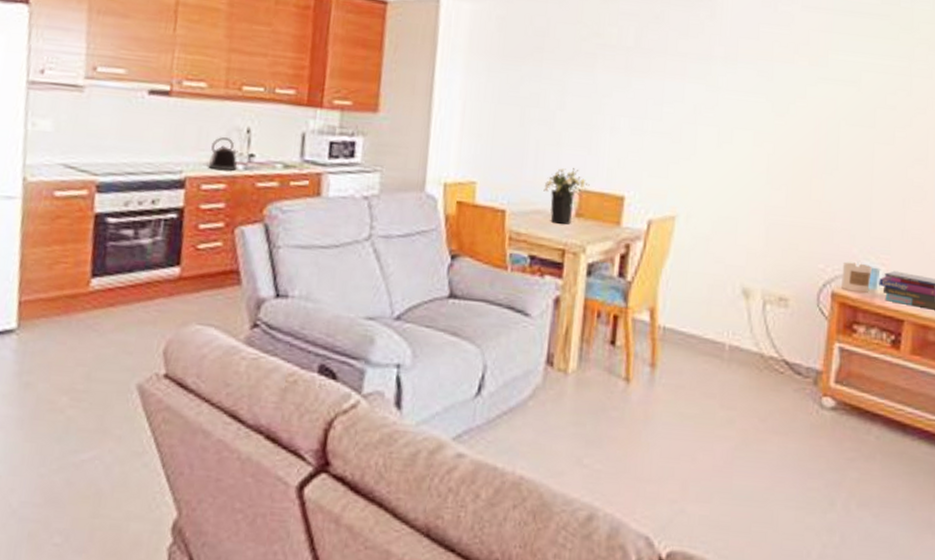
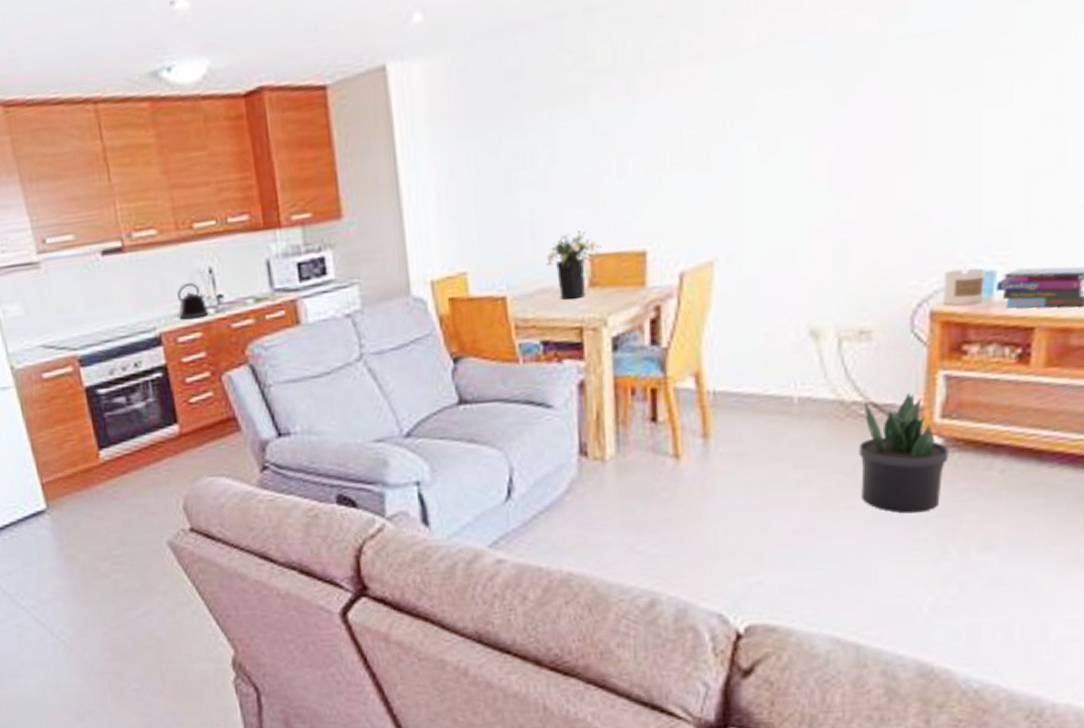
planter: none [771,357,839,465] -> present [859,393,949,514]

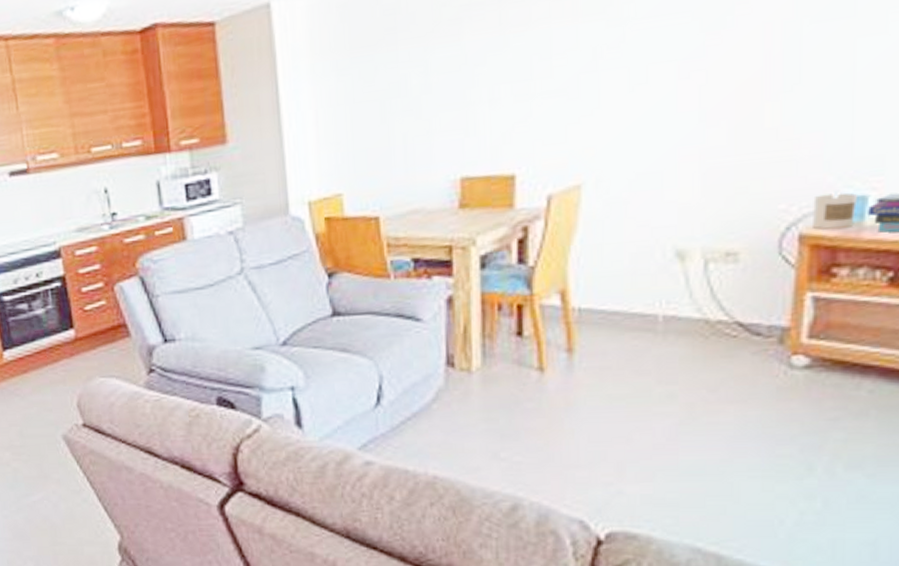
kettle: present [177,283,209,321] -> none [76,202,104,236]
flower arrangement: present [546,231,602,300] -> none [418,155,472,221]
planter: present [859,393,949,514] -> none [723,313,816,430]

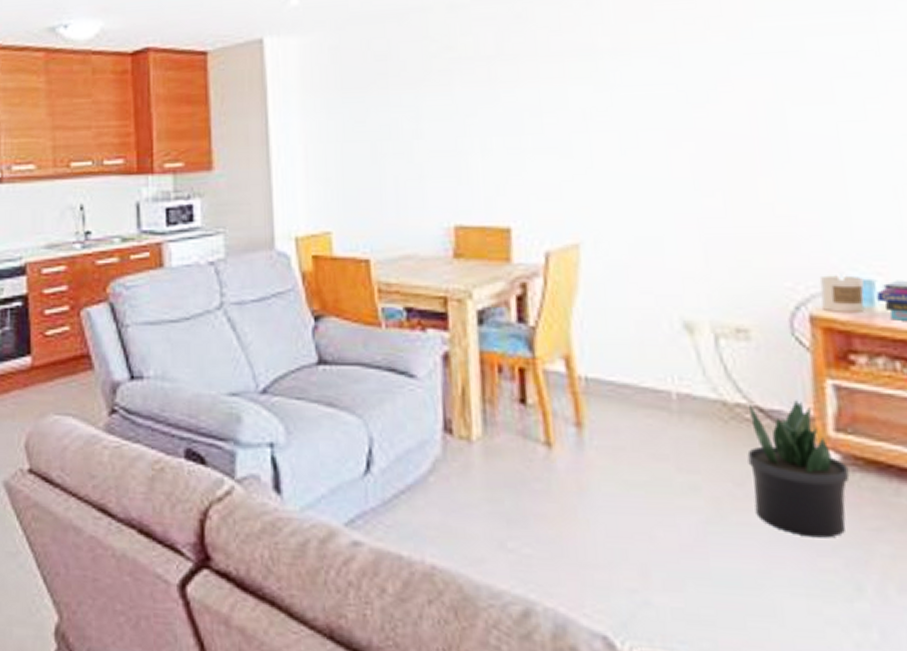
planter: none [723,313,816,430] -> present [747,400,850,538]

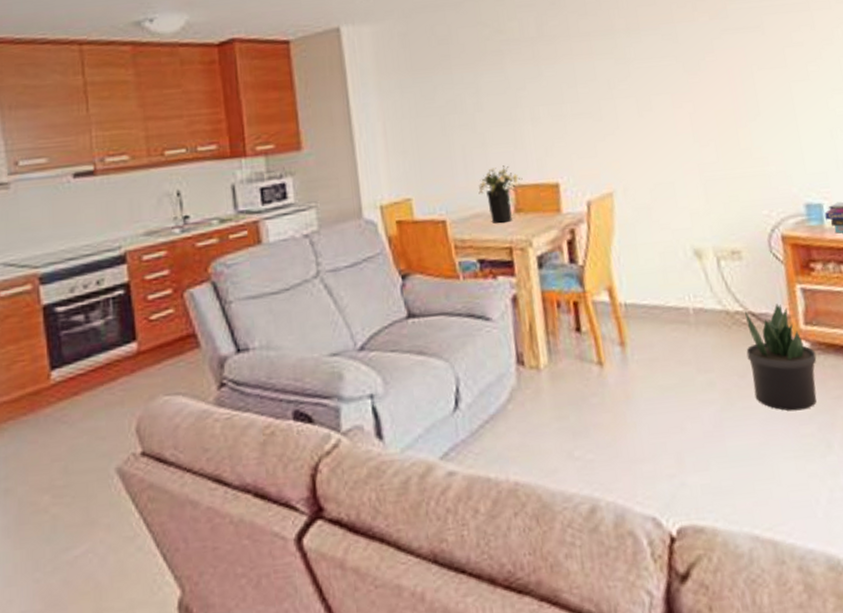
flower arrangement: none [411,202,466,269] -> present [478,165,523,224]
candle: present [819,272,865,314] -> none [785,199,818,232]

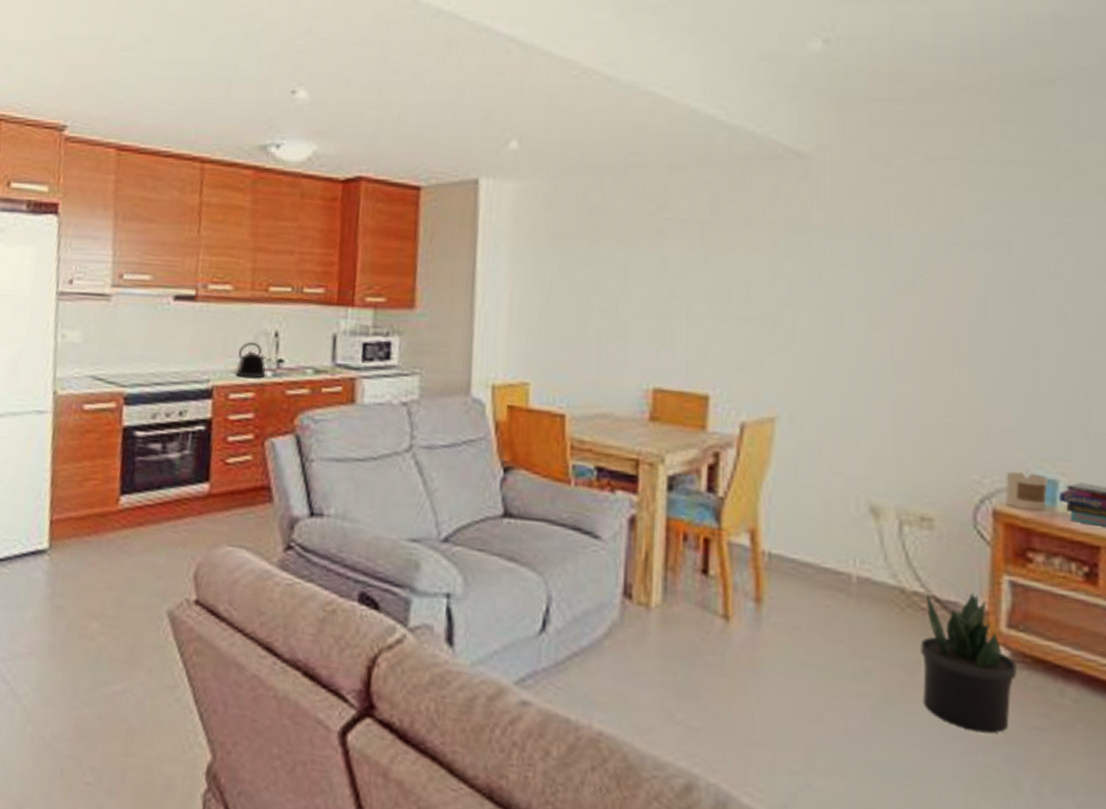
kettle: none [145,204,175,240] -> present [235,342,266,379]
flower arrangement: present [478,165,523,224] -> none [609,364,665,431]
candle: none [785,199,818,232] -> present [1005,469,1048,512]

